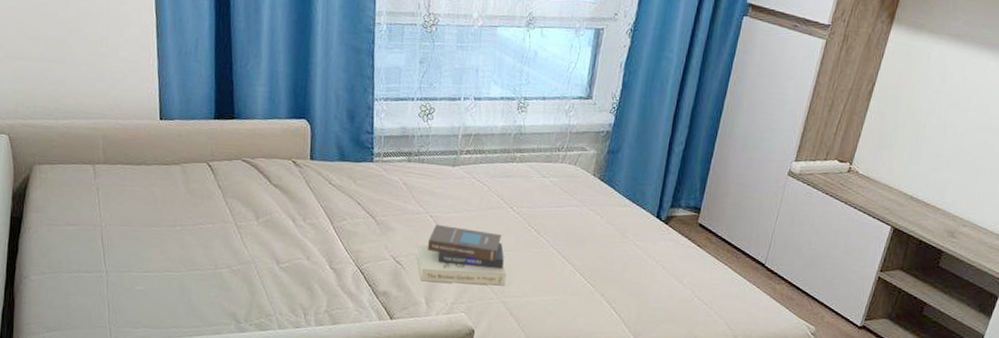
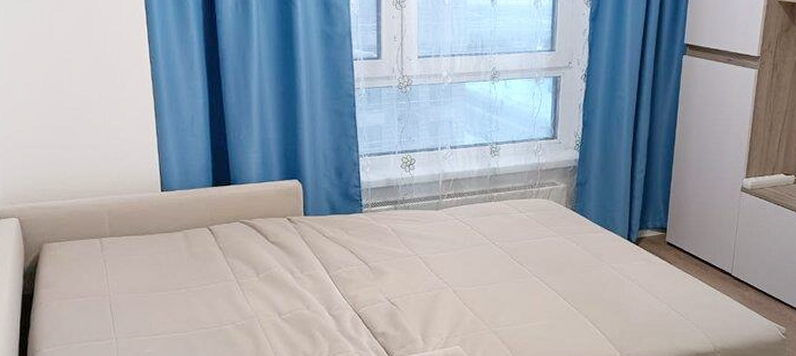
books: present [416,225,506,286] -> none [409,265,495,319]

